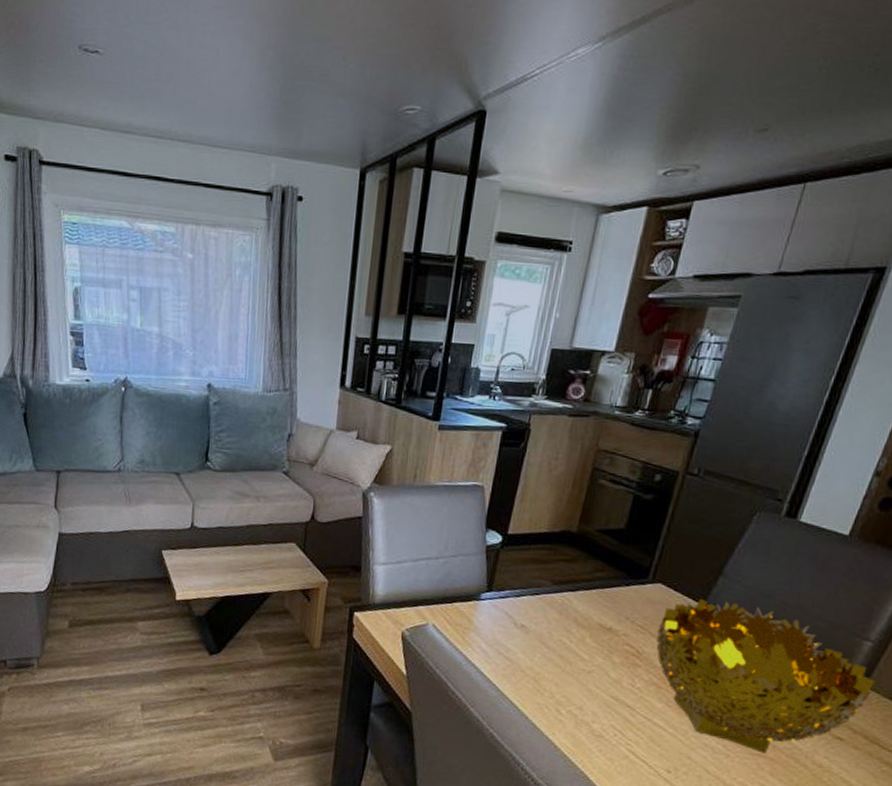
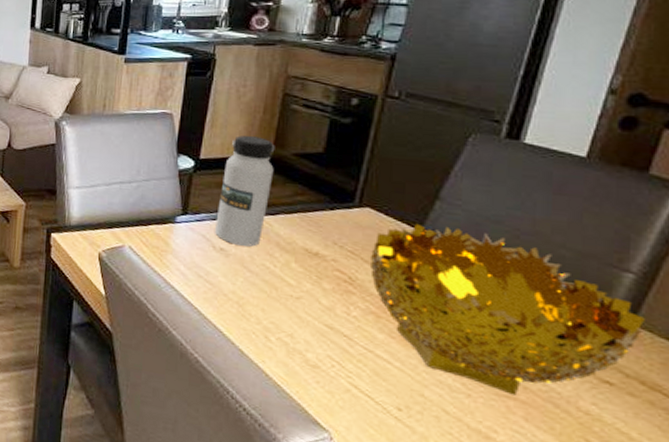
water bottle: none [517,510,581,623] -> present [215,135,275,247]

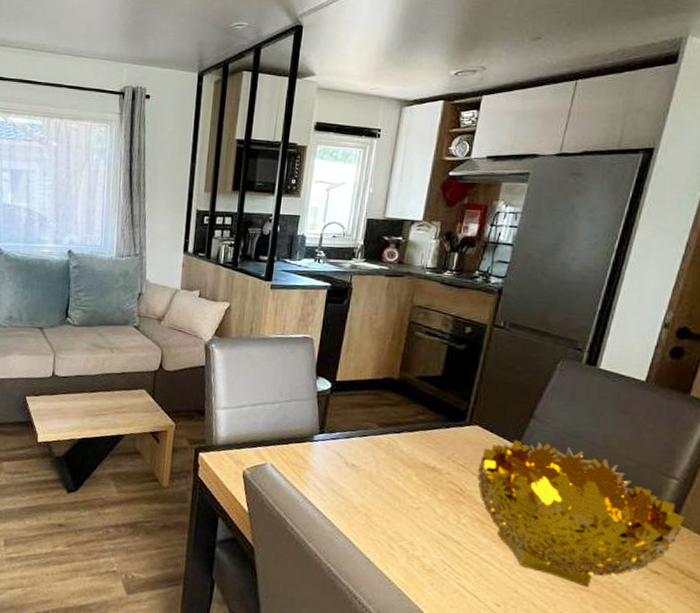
water bottle: present [215,135,275,247] -> none [348,359,401,463]

